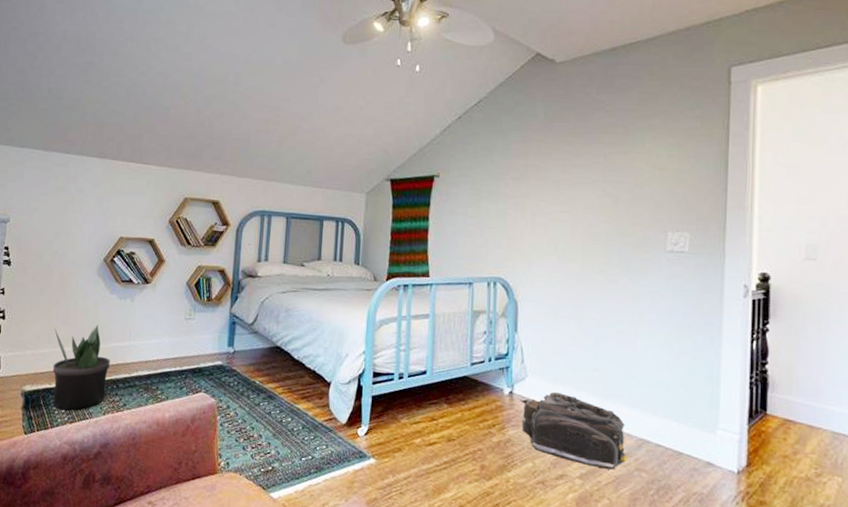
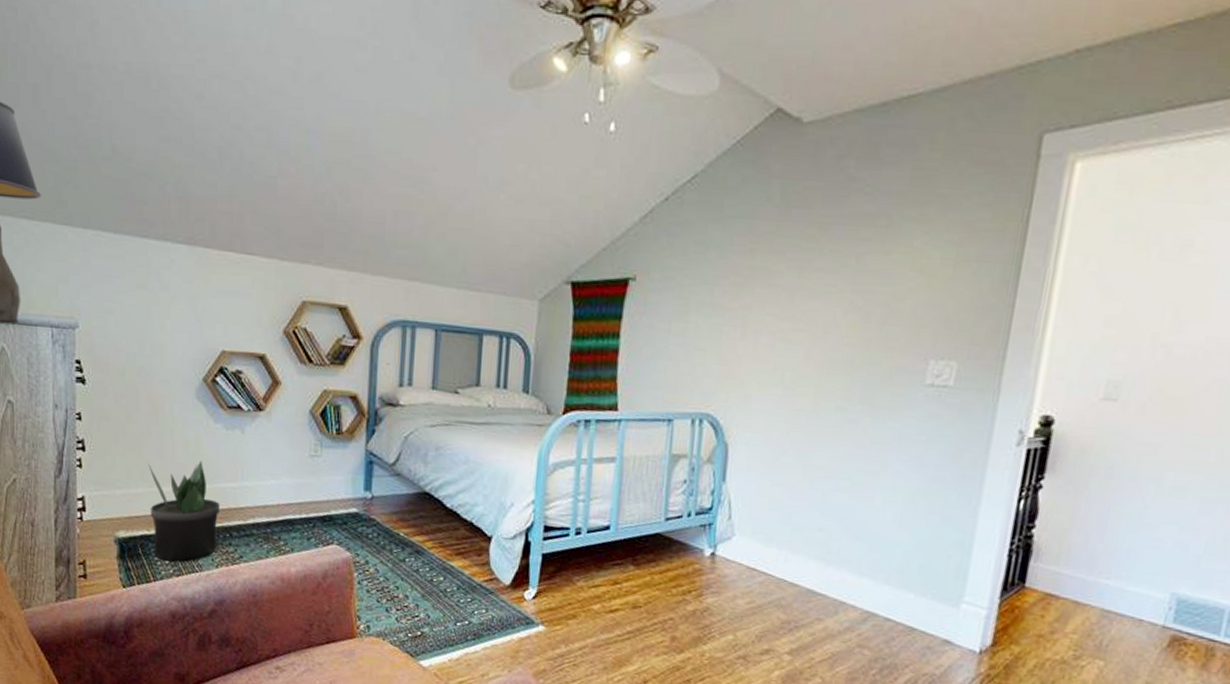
duffel bag: present [520,391,627,470] -> none [723,554,849,646]

